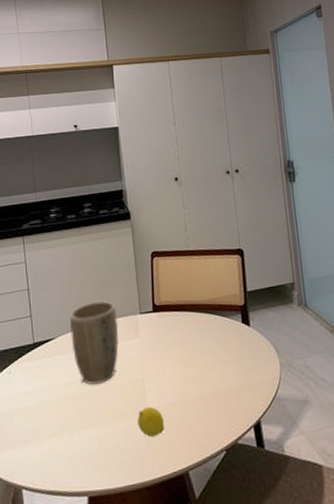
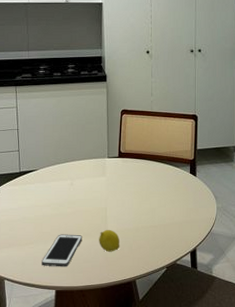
cell phone: none [68,417,117,465] -> present [42,234,82,267]
plant pot: present [70,301,120,385] -> none [50,145,89,208]

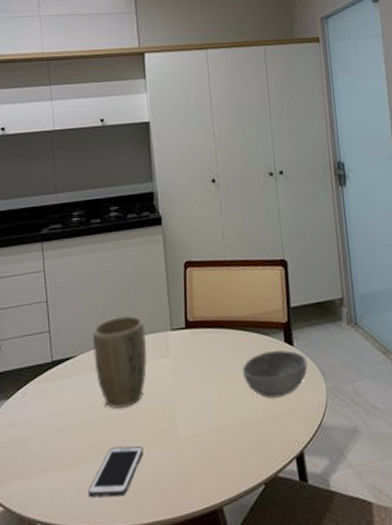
plant pot: none [50,145,89,208] -> present [93,316,148,409]
fruit: present [99,229,119,252] -> none [166,433,196,468]
bowl: none [157,178,205,211] -> present [242,349,308,399]

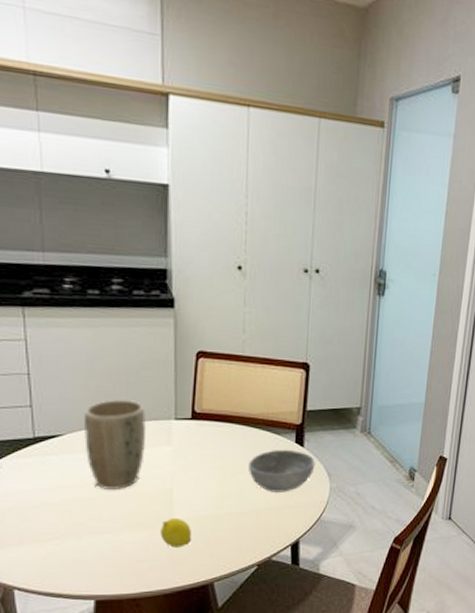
cell phone: present [88,445,144,498] -> none [73,525,135,570]
fruit: none [166,433,196,468] -> present [160,517,191,548]

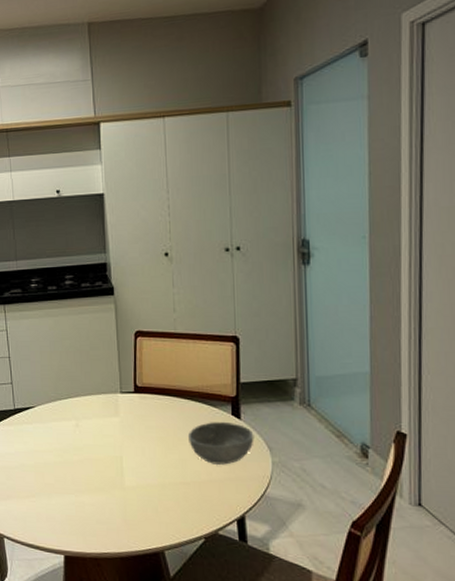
plant pot: present [84,399,146,489] -> none [50,376,99,455]
fruit: present [160,517,191,548] -> none [114,484,141,513]

